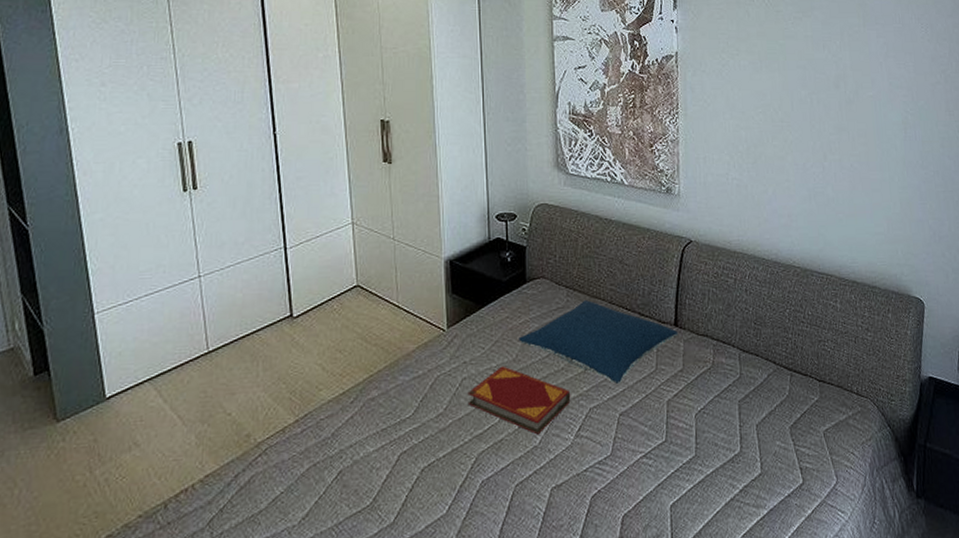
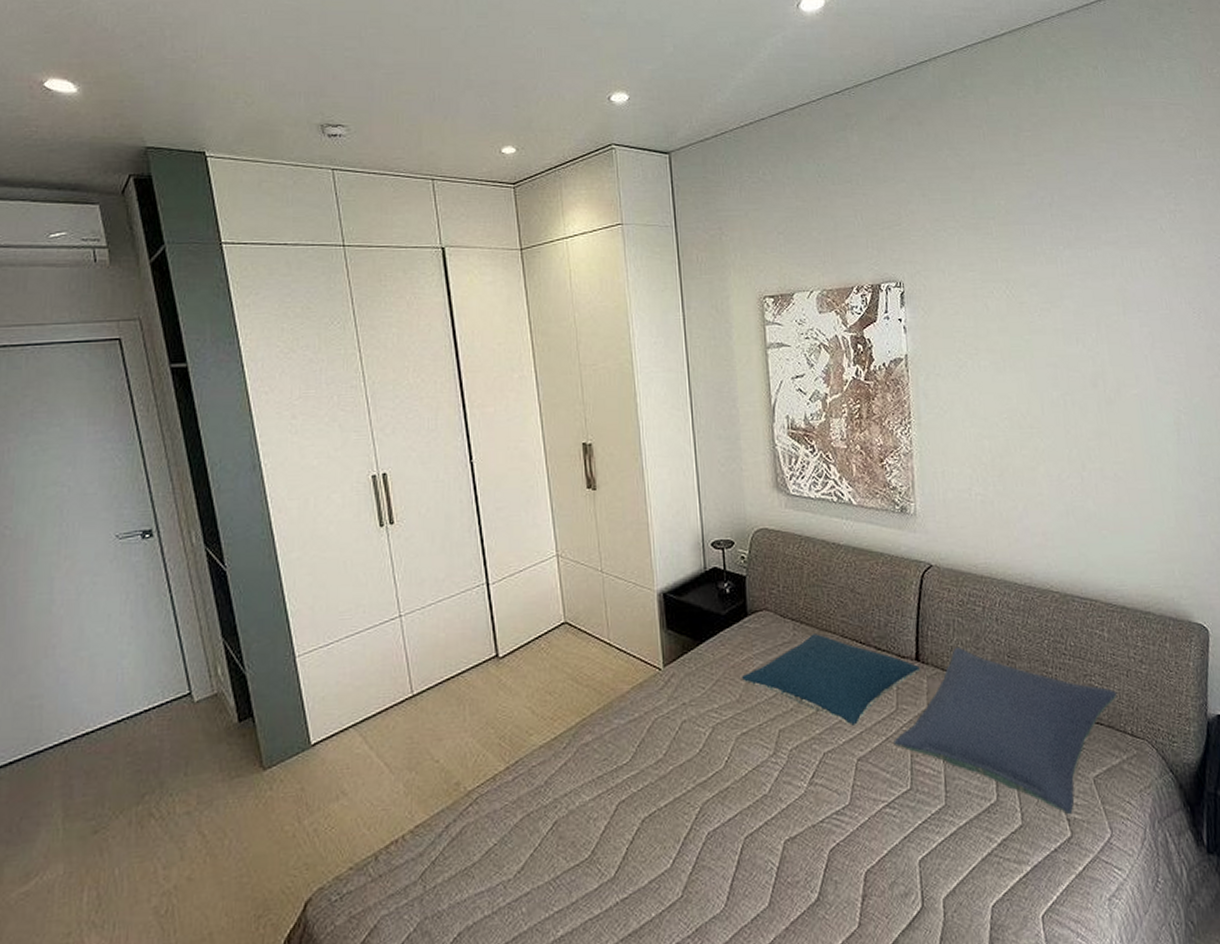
hardback book: present [467,366,571,435] -> none [688,707,802,783]
pillow: none [652,314,846,465] -> present [894,646,1118,815]

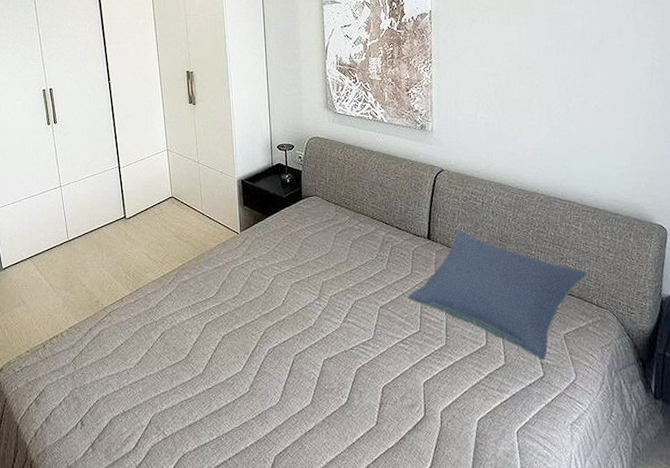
pillow: present [742,634,921,727] -> none [297,215,432,284]

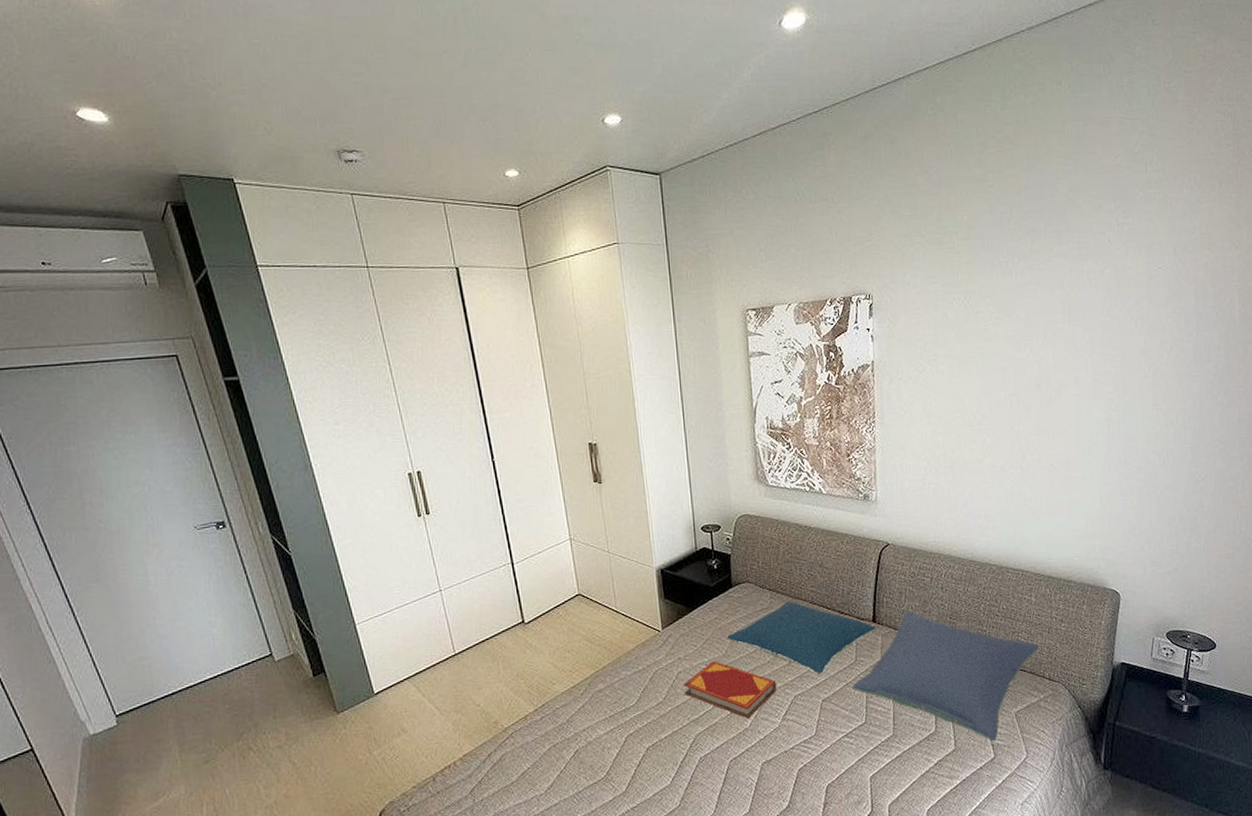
hardback book: none [257,263,339,318] -> present [683,660,777,719]
pillow: none [297,215,432,284] -> present [728,601,877,675]

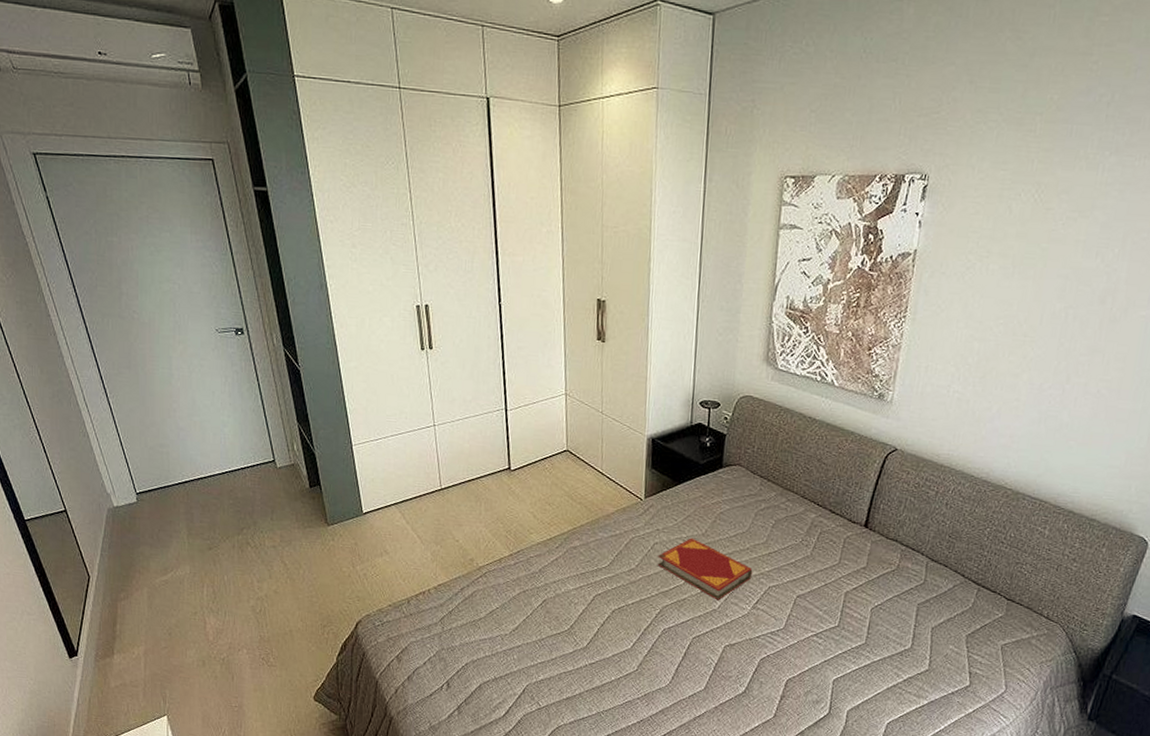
pillow: present [728,601,877,675] -> none [709,491,868,571]
pillow: present [852,610,1040,742] -> none [831,521,1044,670]

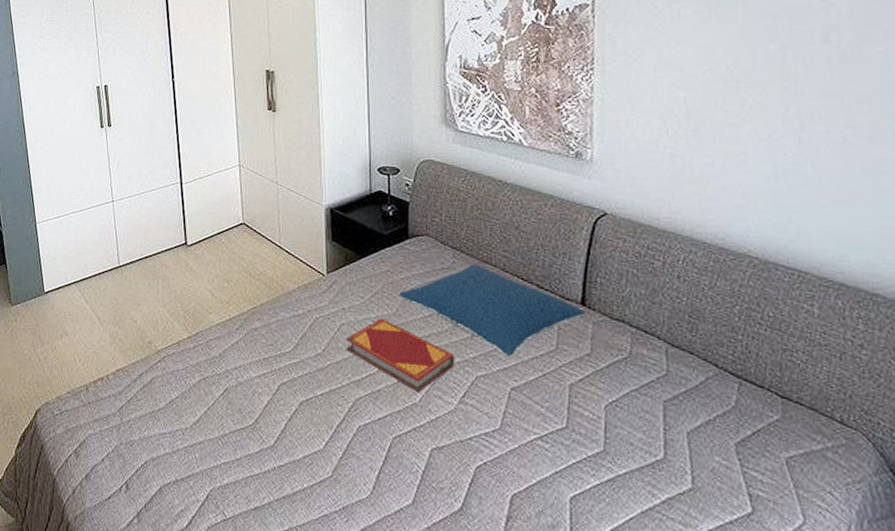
pillow: none [709,491,868,571] -> present [400,264,587,358]

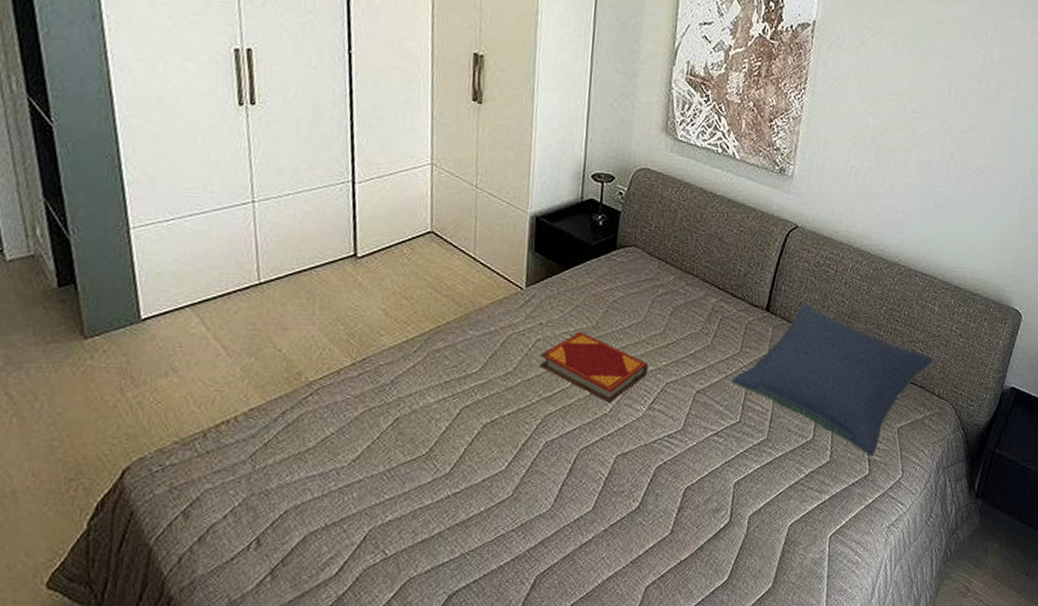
pillow: present [400,264,587,358] -> none [601,274,769,363]
pillow: none [551,297,826,491] -> present [732,303,934,457]

